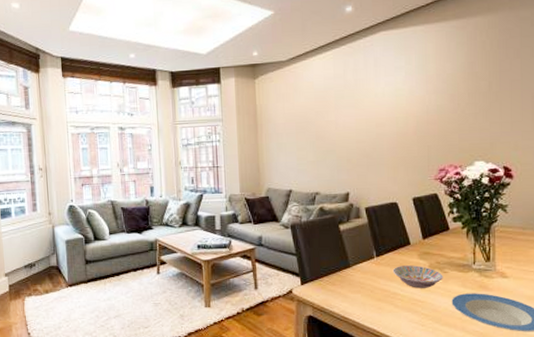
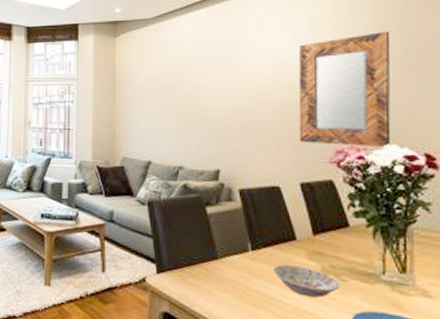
home mirror: none [410,66,480,165] -> present [298,30,391,147]

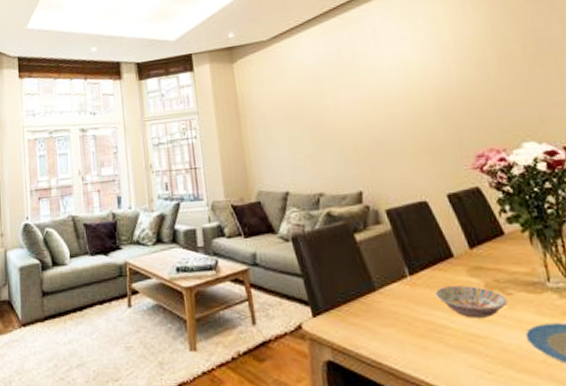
home mirror: present [298,30,391,147] -> none [421,27,530,152]

